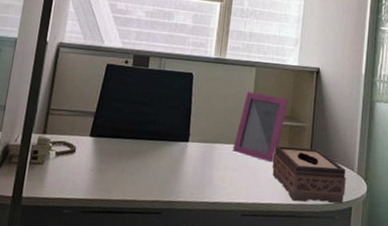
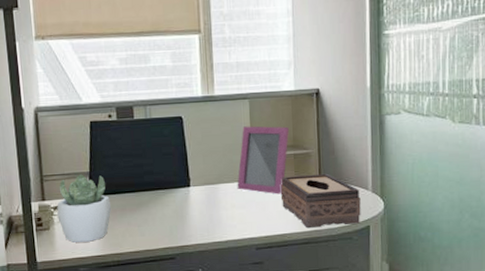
succulent plant: none [54,113,110,183] -> present [57,174,112,242]

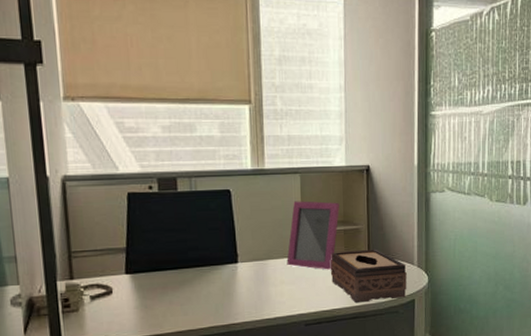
succulent plant: present [57,174,112,242] -> none [87,250,151,325]

